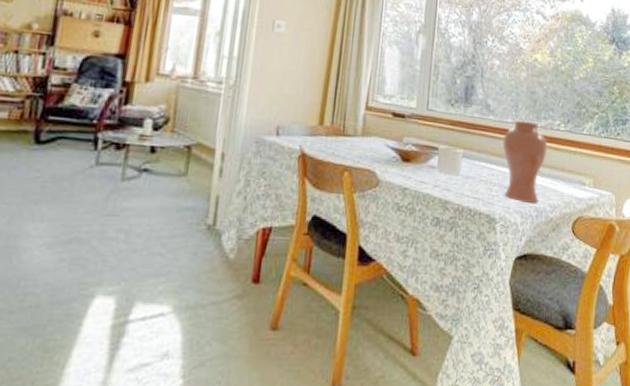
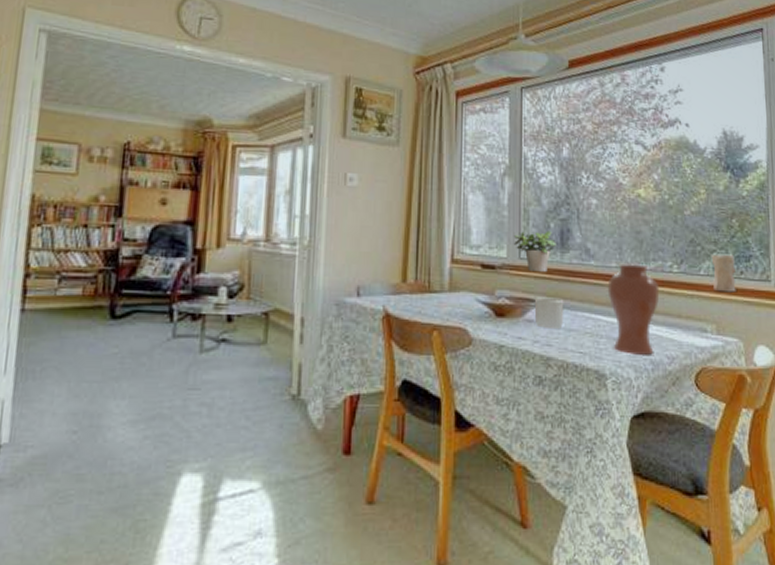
potted plant: none [424,85,461,123] -> present [514,230,556,272]
candle: none [593,116,613,151] -> present [711,254,736,293]

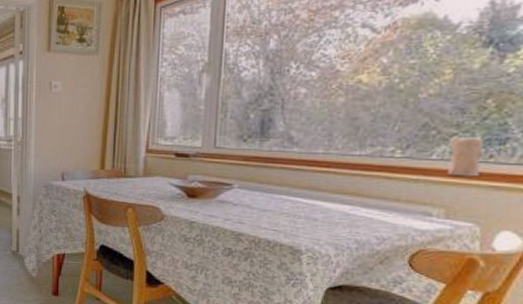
potted plant: present [514,230,556,272] -> none [210,121,256,159]
mug: present [534,297,564,330] -> none [227,181,260,210]
vase: present [607,262,660,355] -> none [310,148,375,235]

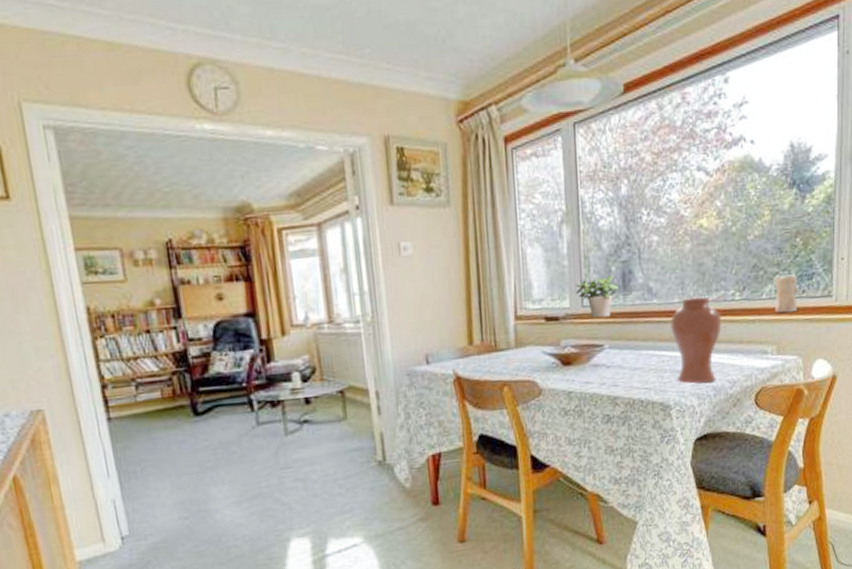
potted plant: none [210,121,256,159] -> present [576,274,619,318]
vase: none [310,148,375,235] -> present [670,296,722,384]

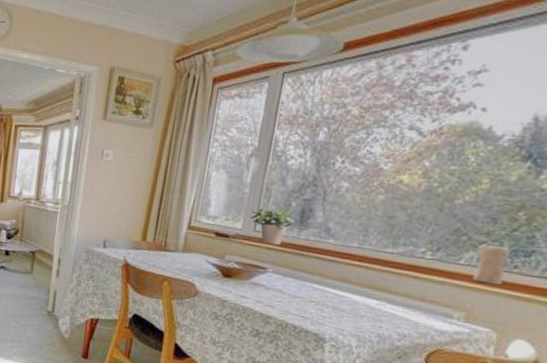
vase: present [670,296,722,384] -> none [339,243,405,329]

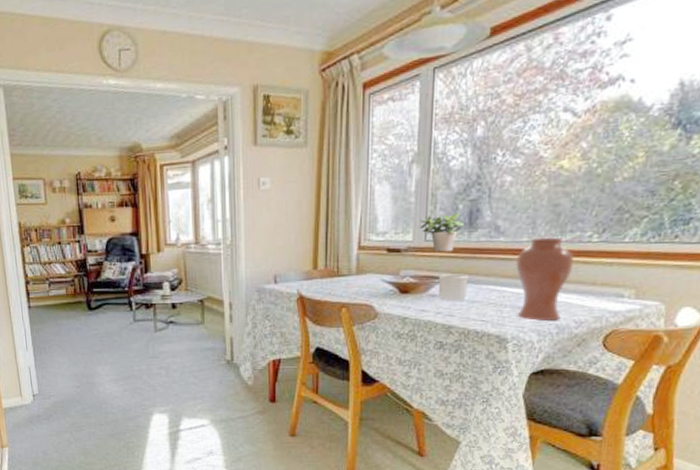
mug: none [260,265,294,295] -> present [438,274,469,302]
vase: none [339,243,405,329] -> present [515,236,575,321]
candle: present [473,245,511,285] -> none [638,218,670,258]

